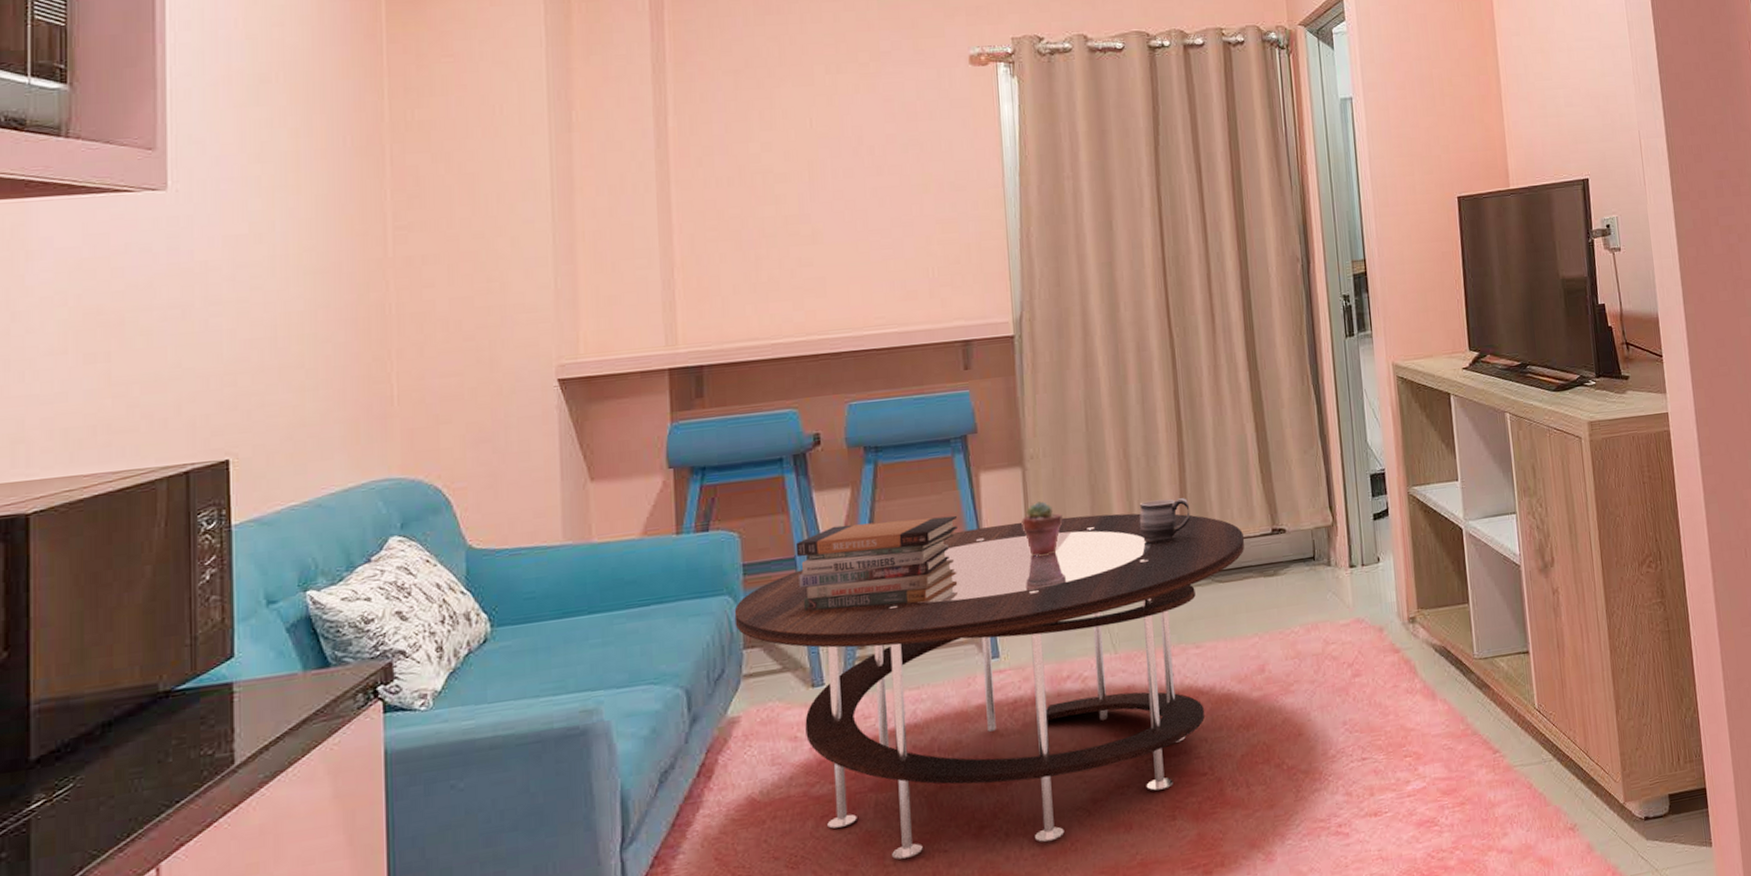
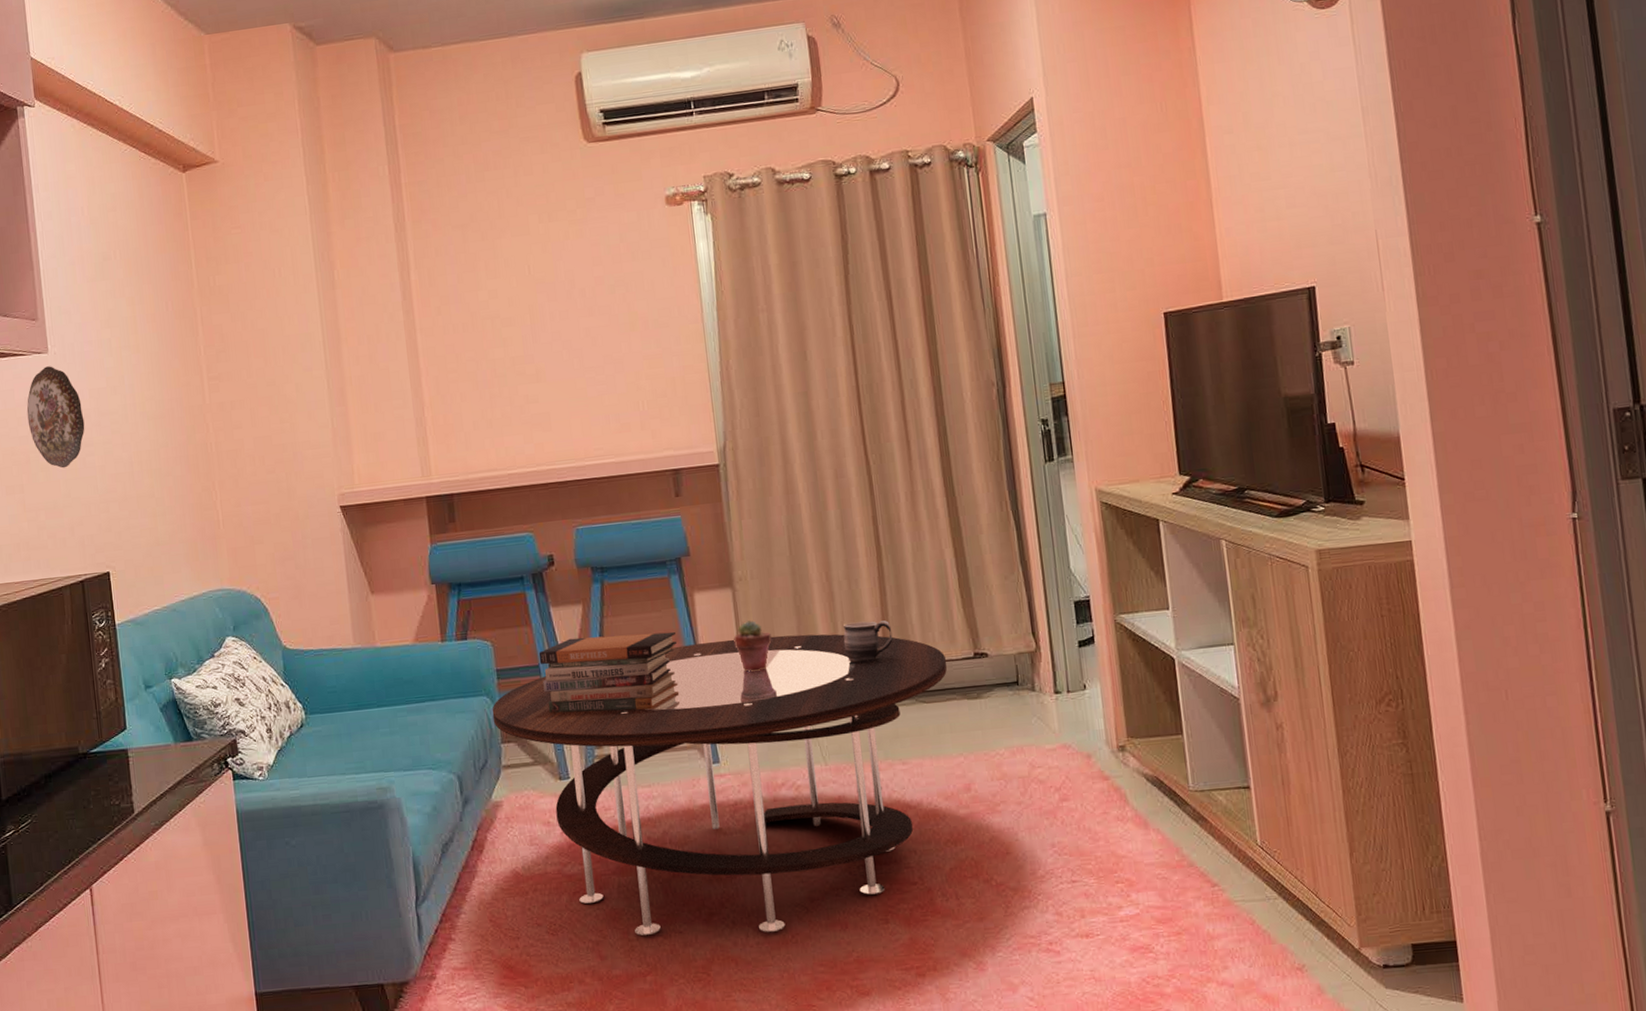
decorative plate: none [126,206,212,332] -> present [26,366,85,468]

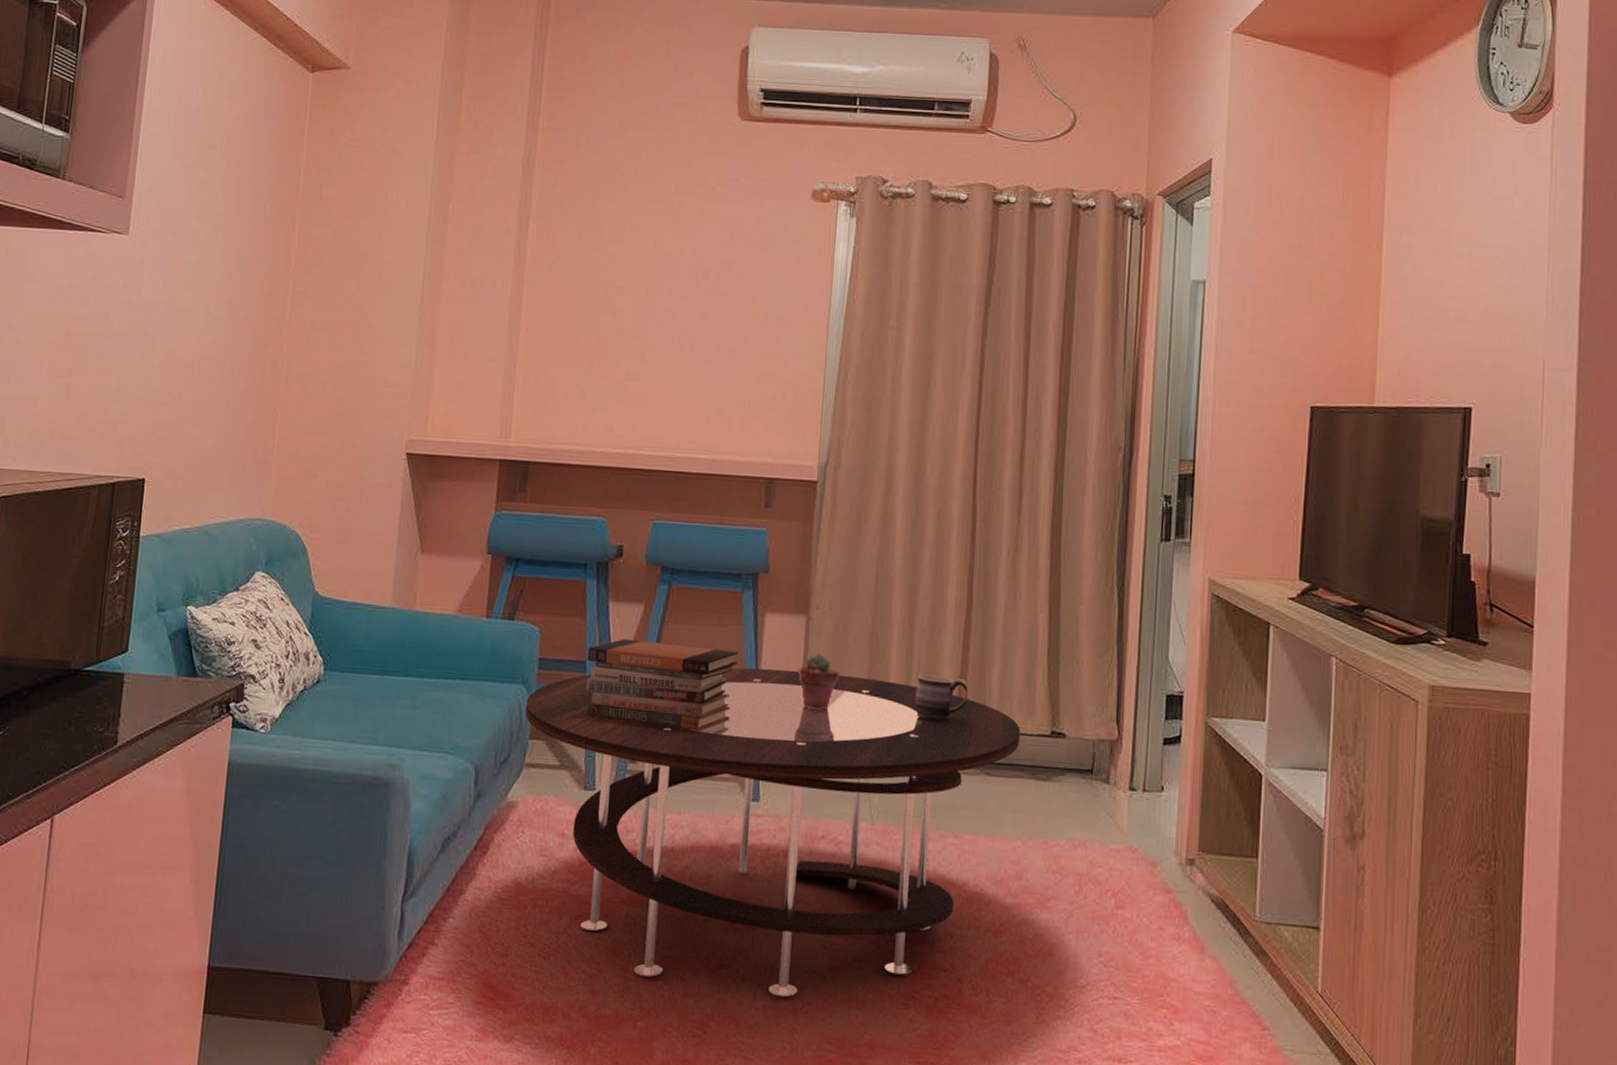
decorative plate: present [26,366,85,468] -> none [91,248,153,360]

